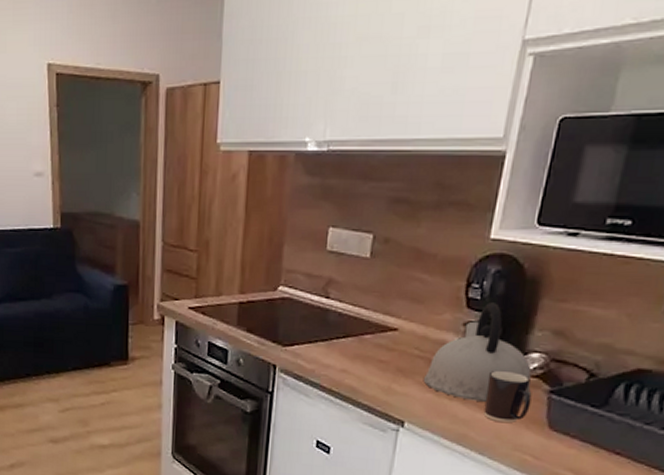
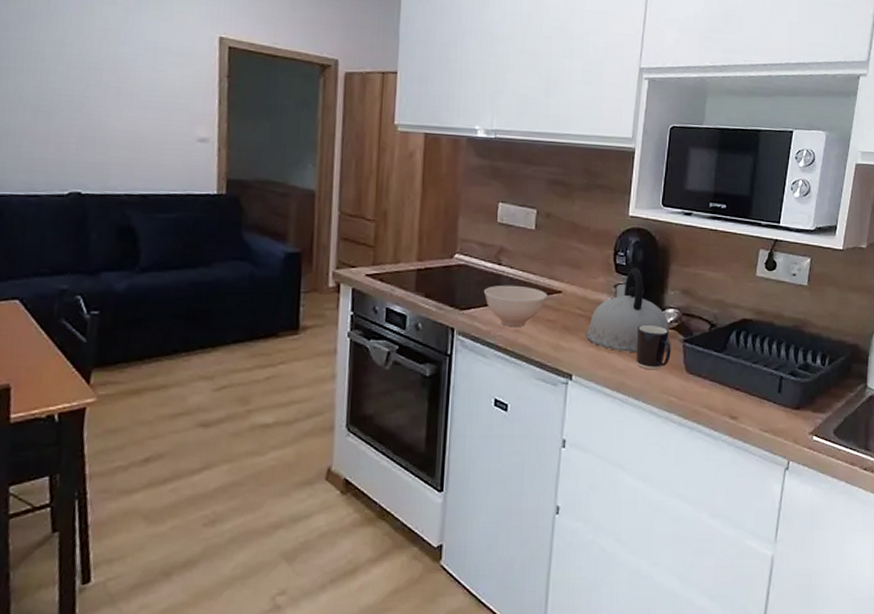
bowl: none [308,320,381,368] -> present [483,285,548,328]

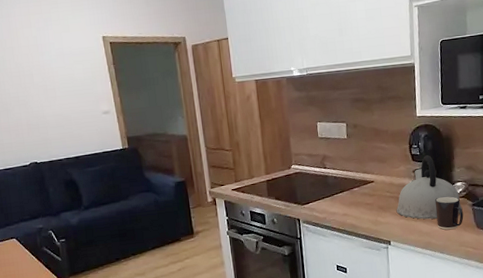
bowl: present [483,285,548,328] -> none [316,181,364,213]

